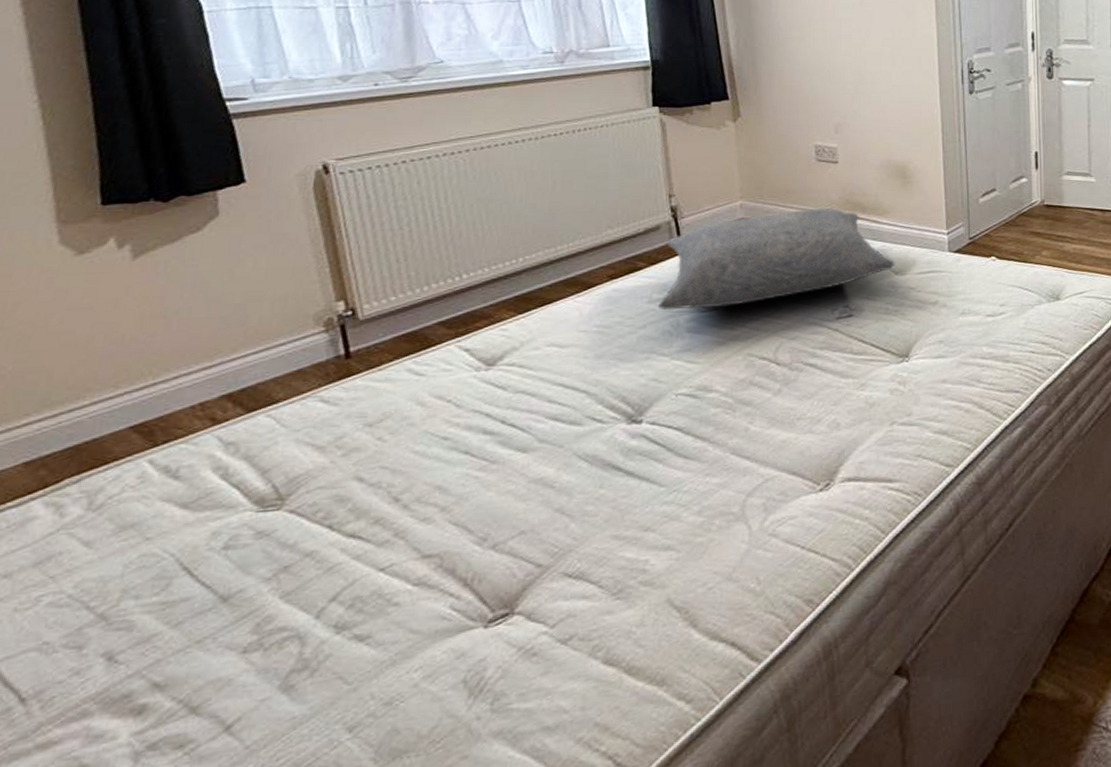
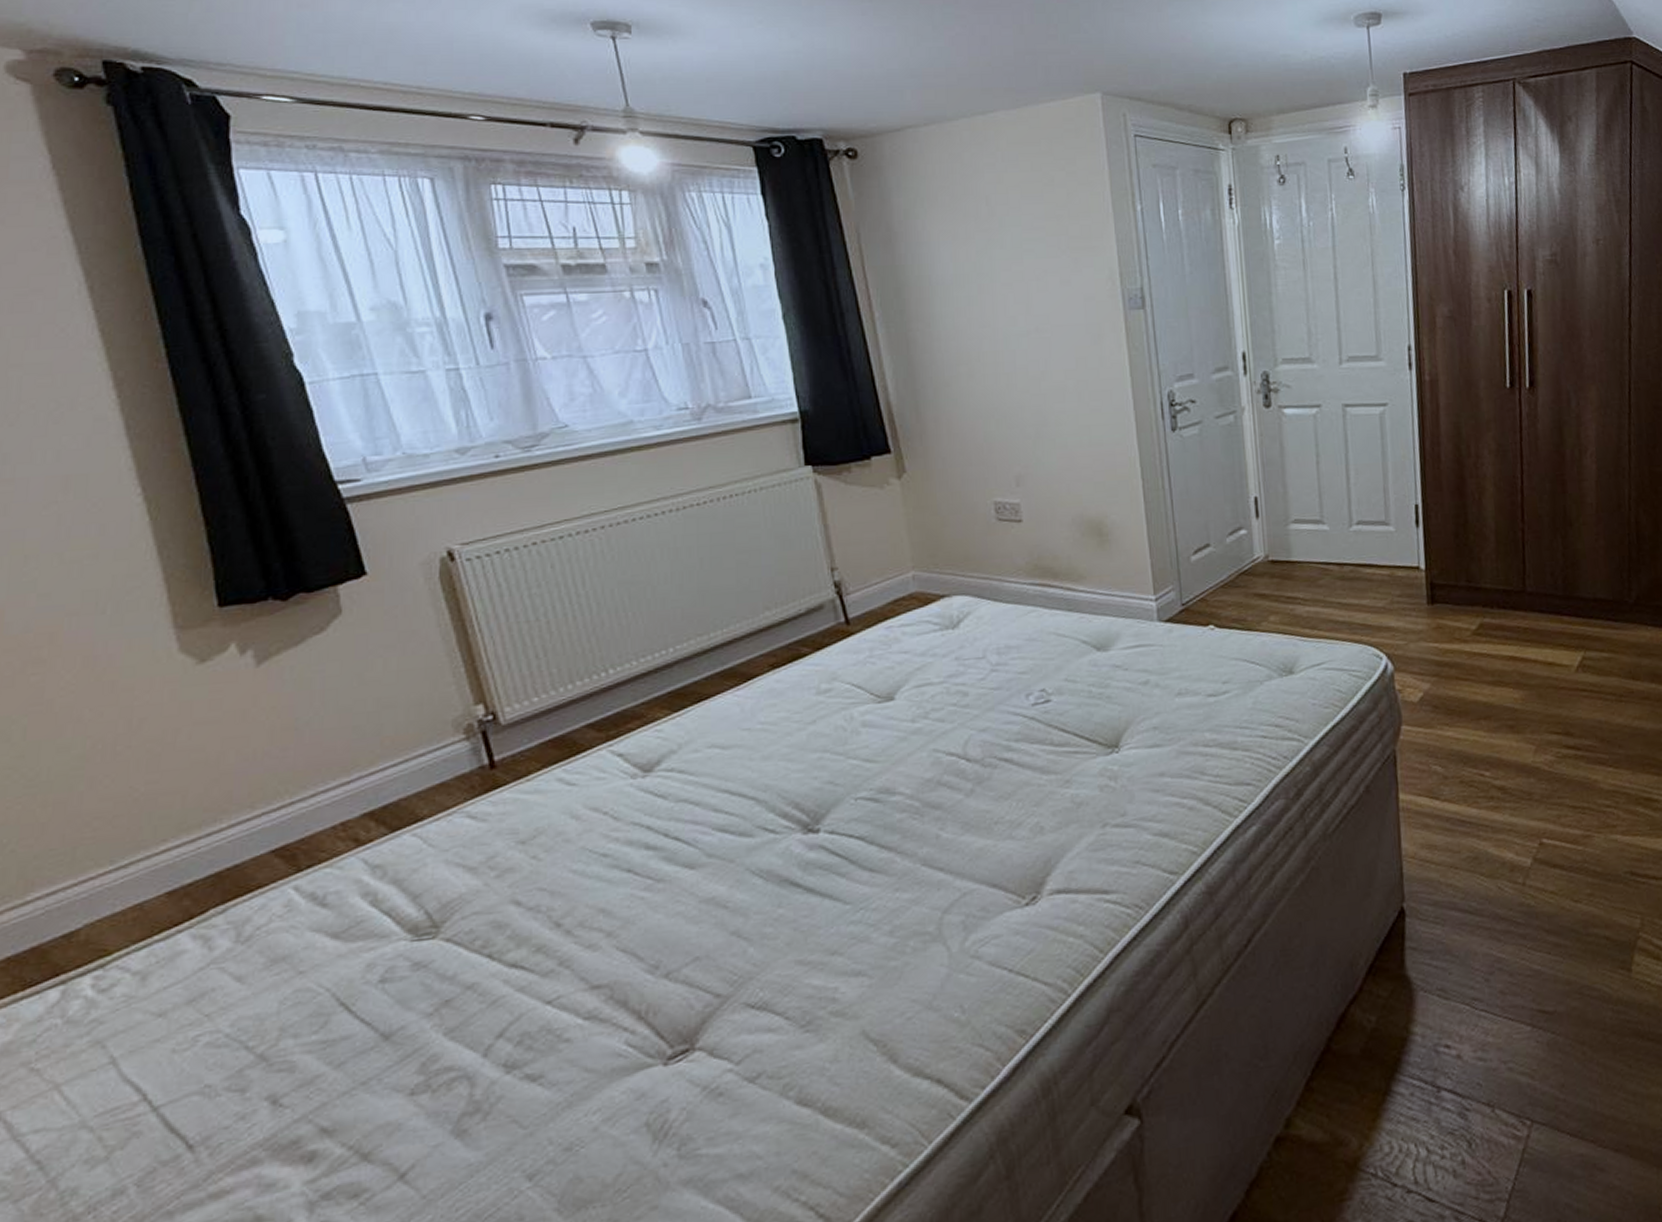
pillow: present [659,208,895,310] -> none [829,575,1096,702]

